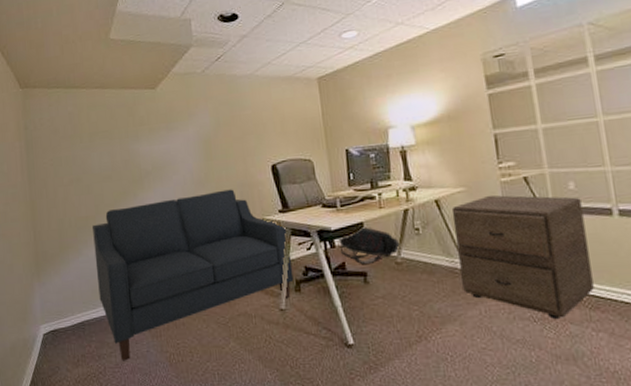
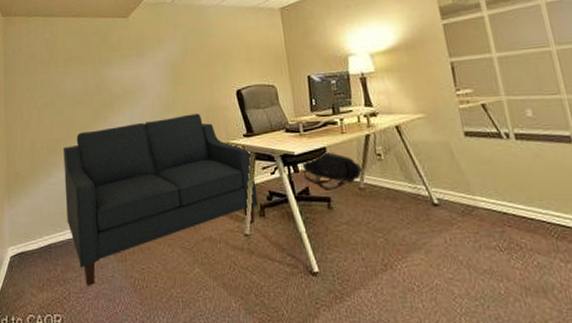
filing cabinet: present [451,195,594,319] -> none [412,121,559,248]

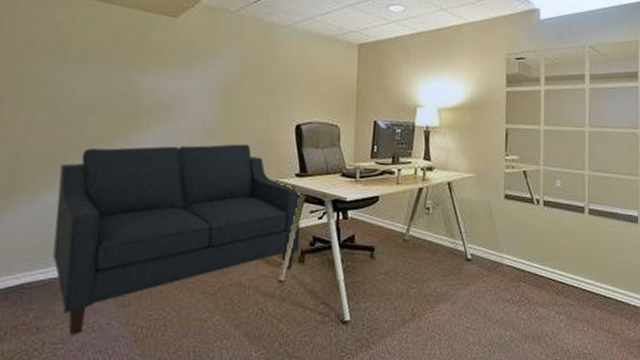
backpack: present [302,151,363,190] -> none [352,200,410,240]

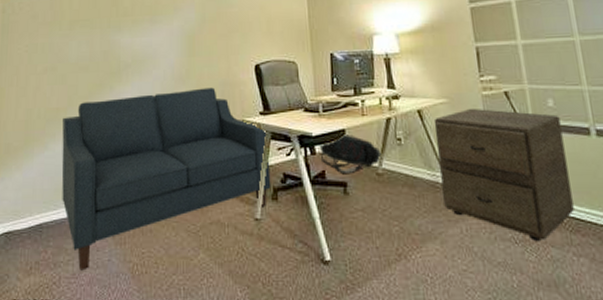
backpack: none [352,200,410,240] -> present [319,133,382,175]
filing cabinet: none [459,183,563,301] -> present [433,108,574,241]

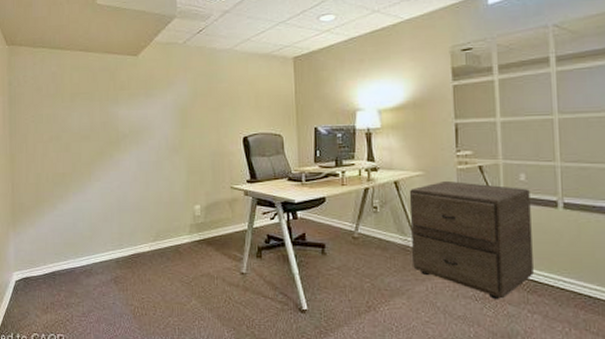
sofa: present [61,87,271,271] -> none [69,157,256,311]
backpack: present [319,133,382,175] -> none [301,201,358,237]

